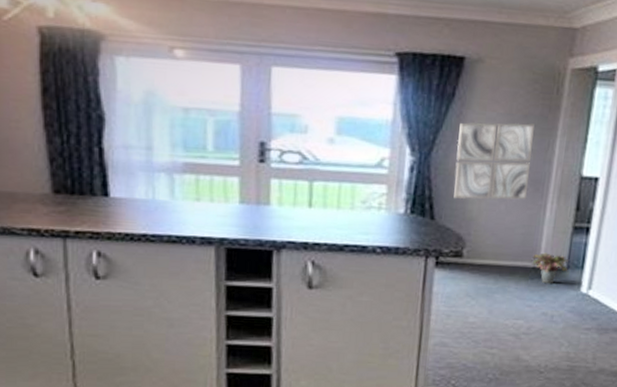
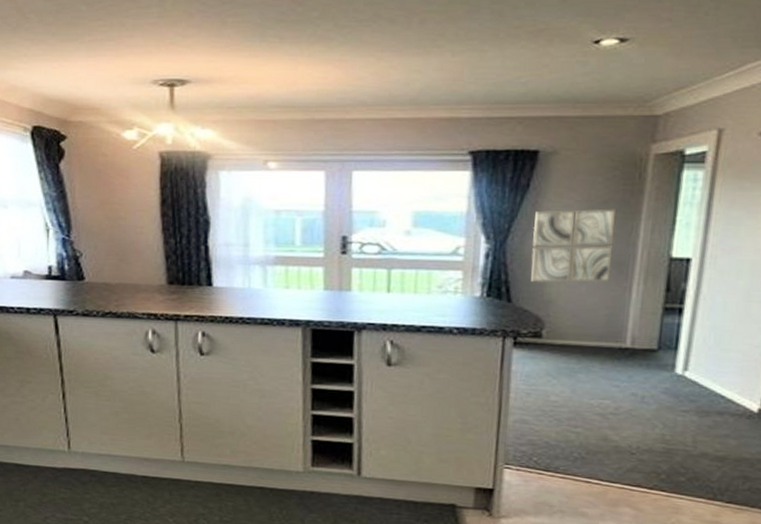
potted plant: present [532,252,569,284] -> none [618,333,660,365]

